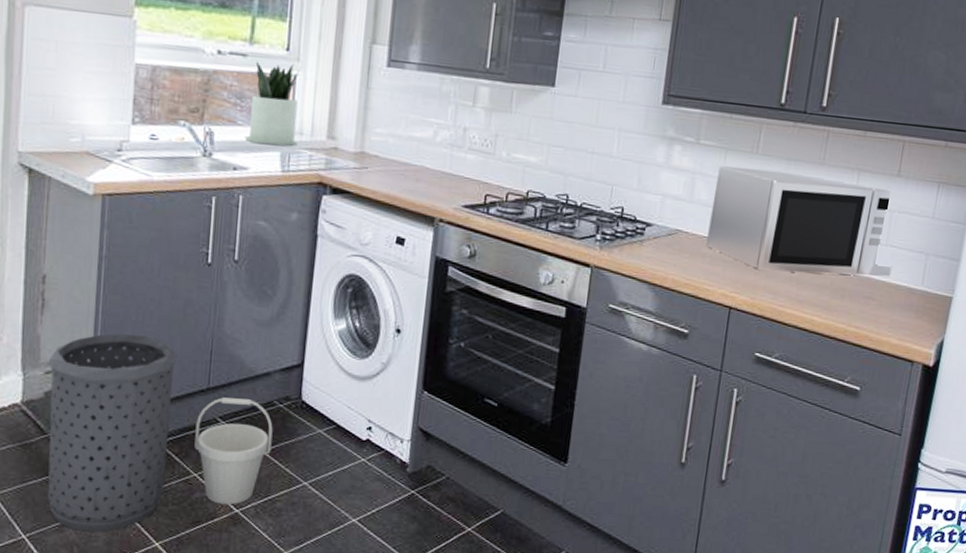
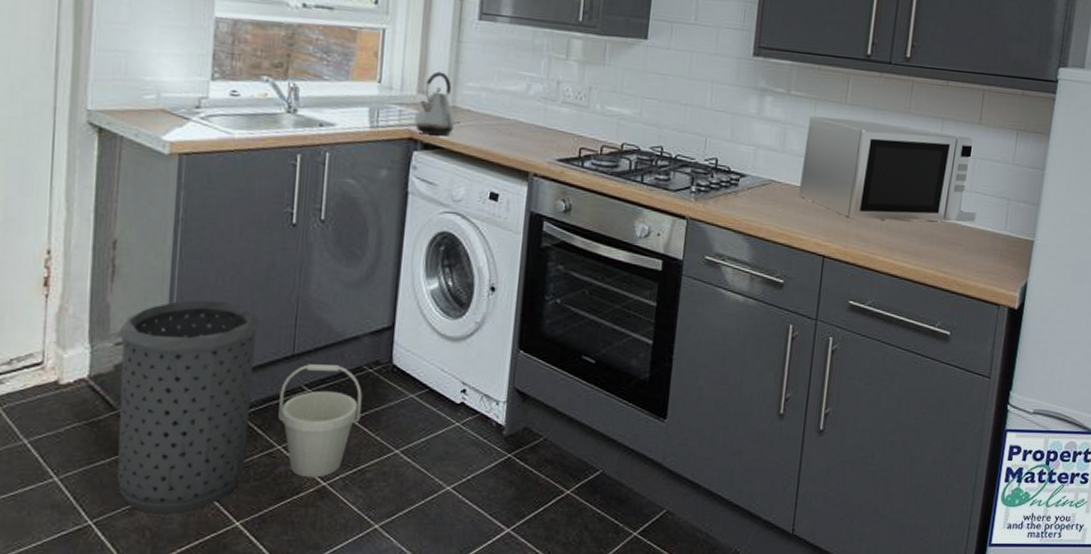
planter: present [244,62,299,147] -> none [331,15,389,102]
kettle: none [324,117,364,181] -> present [415,71,456,136]

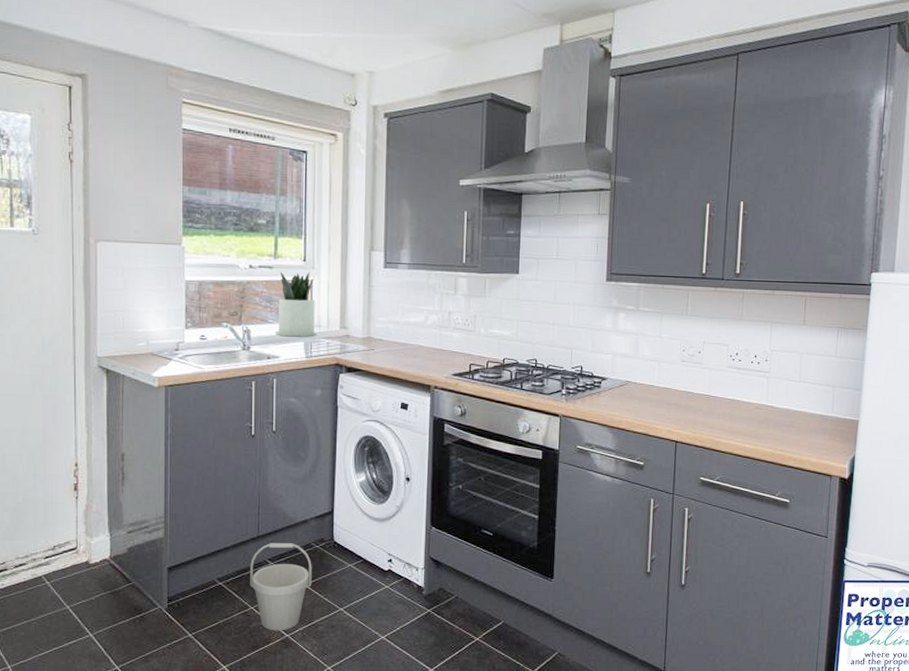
laundry basket: present [117,300,261,513] -> none [129,497,233,660]
planter: none [331,15,389,102] -> present [275,272,318,338]
kettle: present [415,71,456,136] -> none [340,311,371,361]
microwave: present [799,116,977,222] -> none [652,327,806,410]

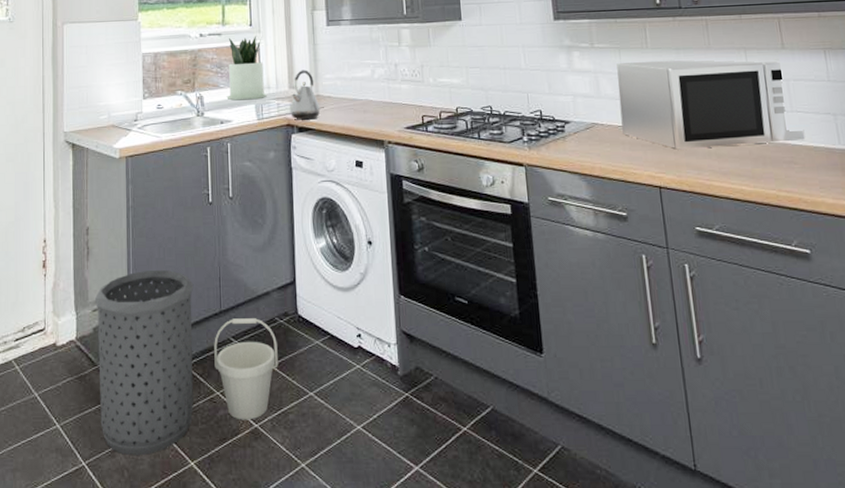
laundry basket: none [129,497,233,660] -> present [94,270,194,455]
kettle: none [340,311,371,361] -> present [290,70,321,120]
microwave: none [652,327,806,410] -> present [616,59,805,150]

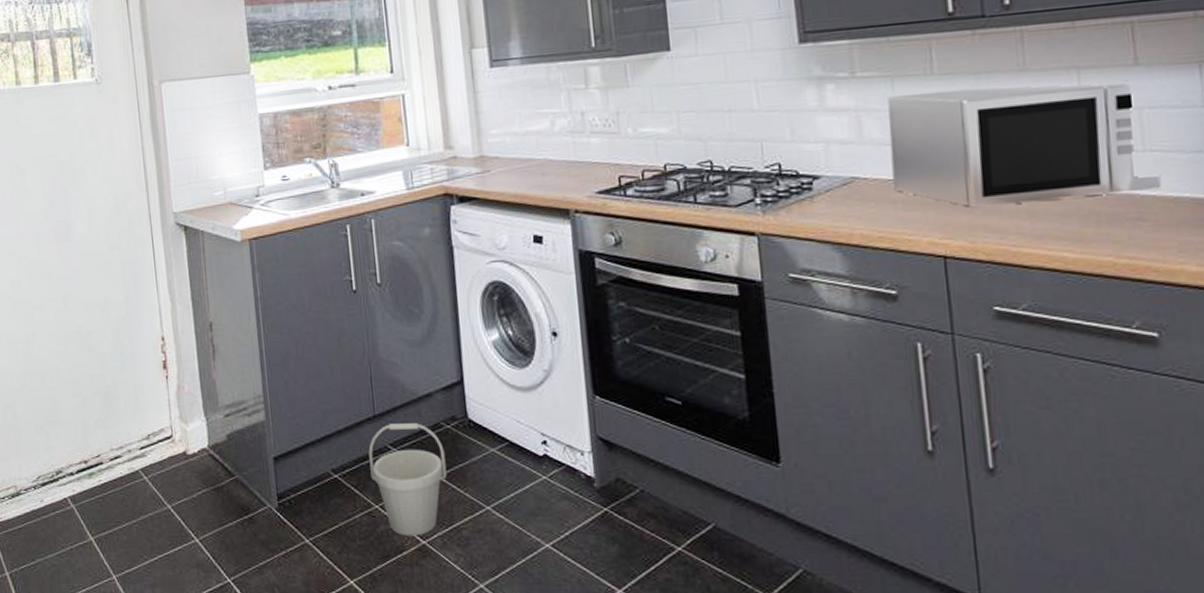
laundry basket: present [94,270,194,455] -> none [225,370,350,572]
planter: present [226,36,268,101] -> none [364,85,419,168]
kettle: present [290,70,321,120] -> none [447,125,486,188]

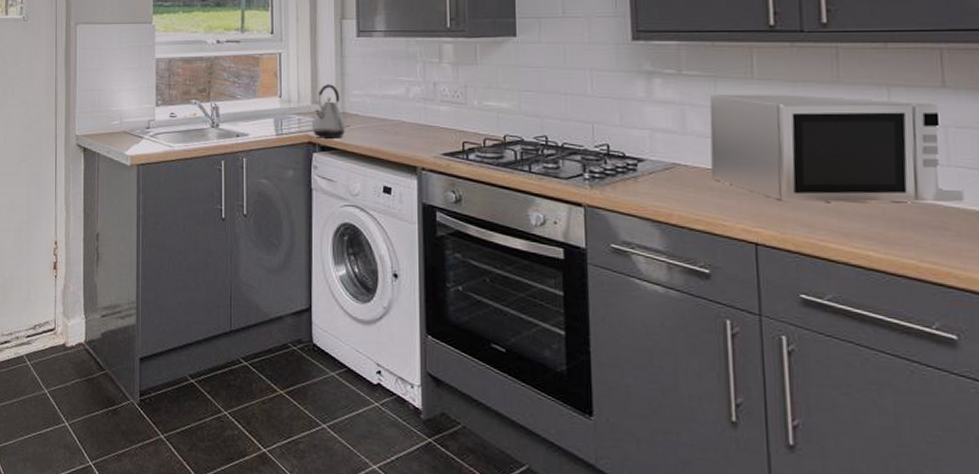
bucket: present [368,423,447,537] -> none [223,339,290,444]
kettle: none [447,125,486,188] -> present [312,84,346,139]

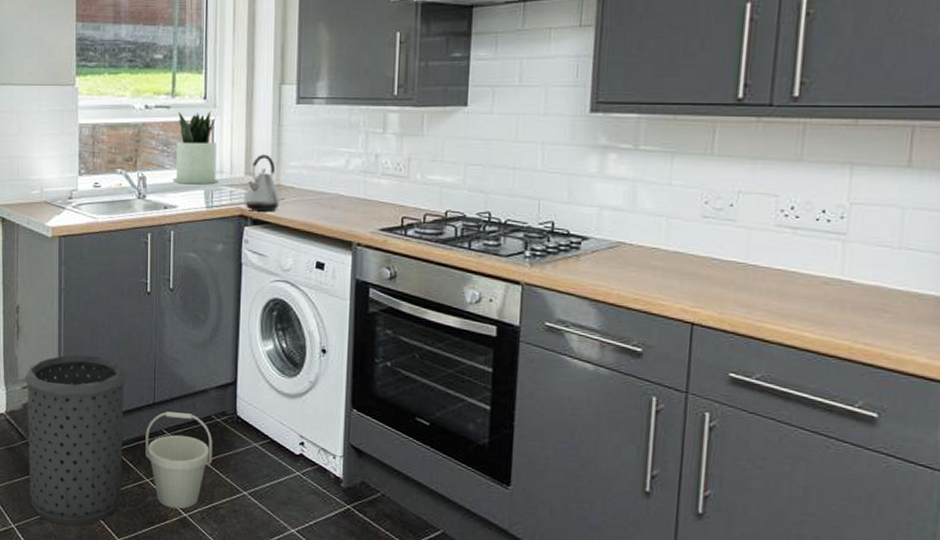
laundry basket: none [103,282,204,463] -> present [24,354,127,526]
bucket: none [223,339,290,444] -> present [145,411,213,509]
planter: none [243,45,288,114] -> present [172,111,220,185]
microwave: present [709,94,965,203] -> none [656,171,911,285]

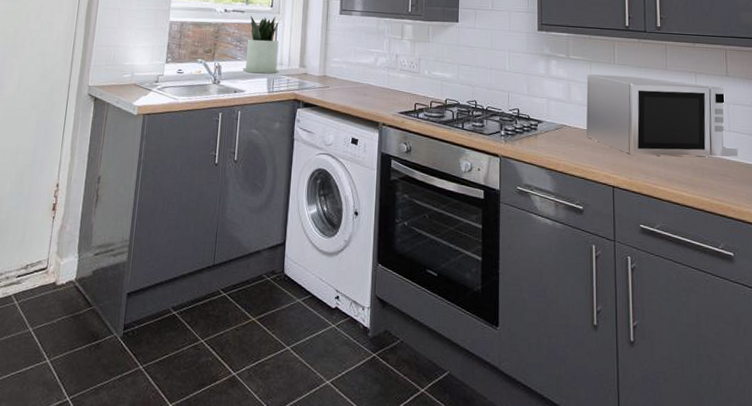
laundry basket: present [24,354,127,526] -> none [88,221,192,394]
bucket: present [145,411,213,509] -> none [202,272,263,369]
kettle: present [245,154,280,212] -> none [298,51,326,97]
microwave: none [656,171,911,285] -> present [586,74,738,157]

